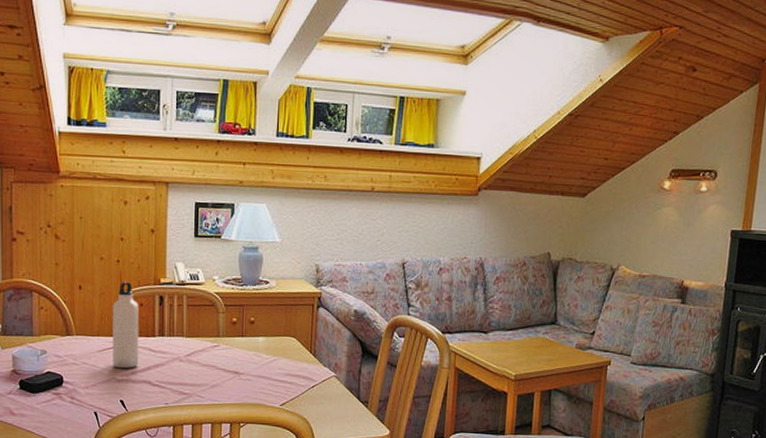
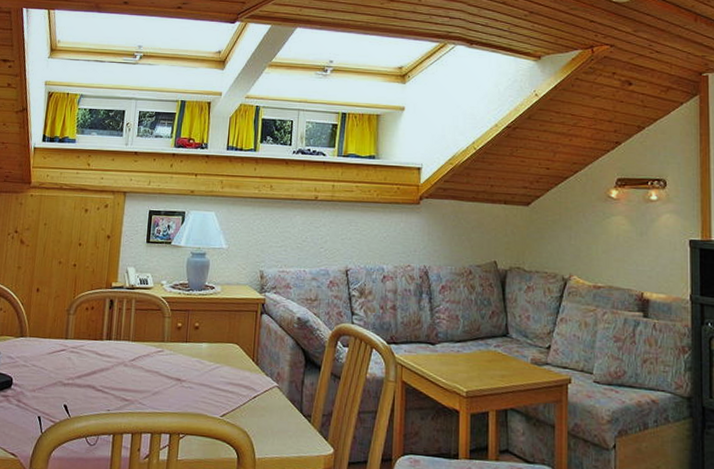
water bottle: present [112,281,140,368] -> none [60,284,90,372]

